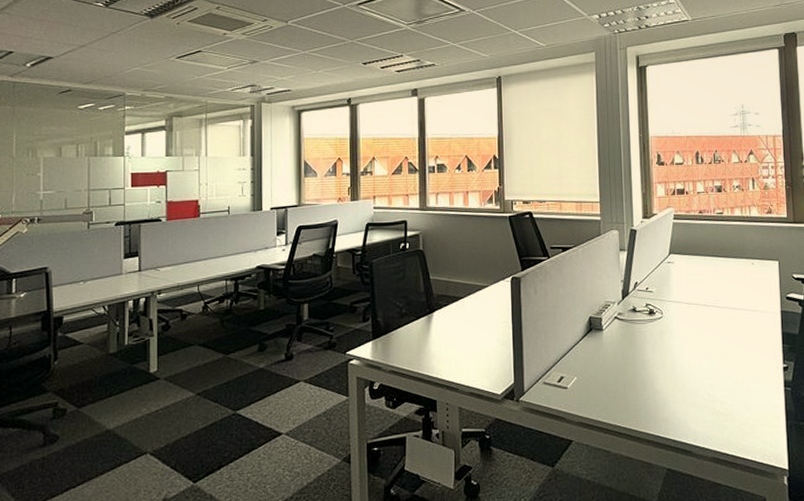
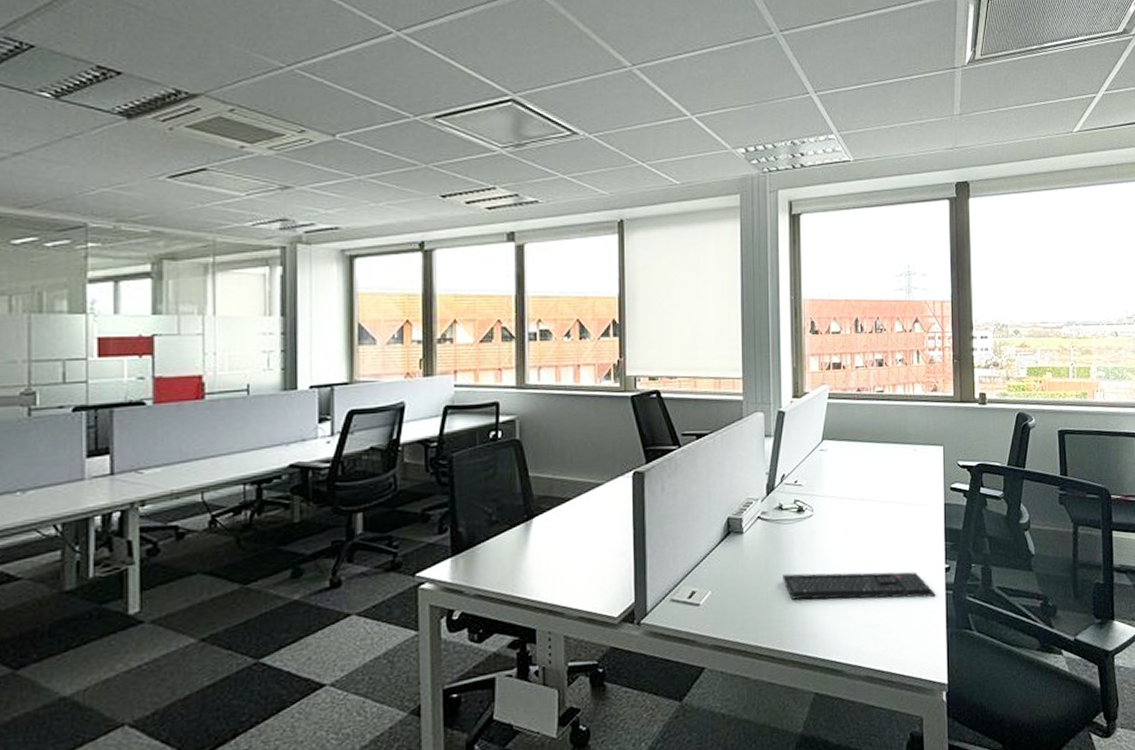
keyboard: none [637,366,776,392] -> present [783,571,936,600]

